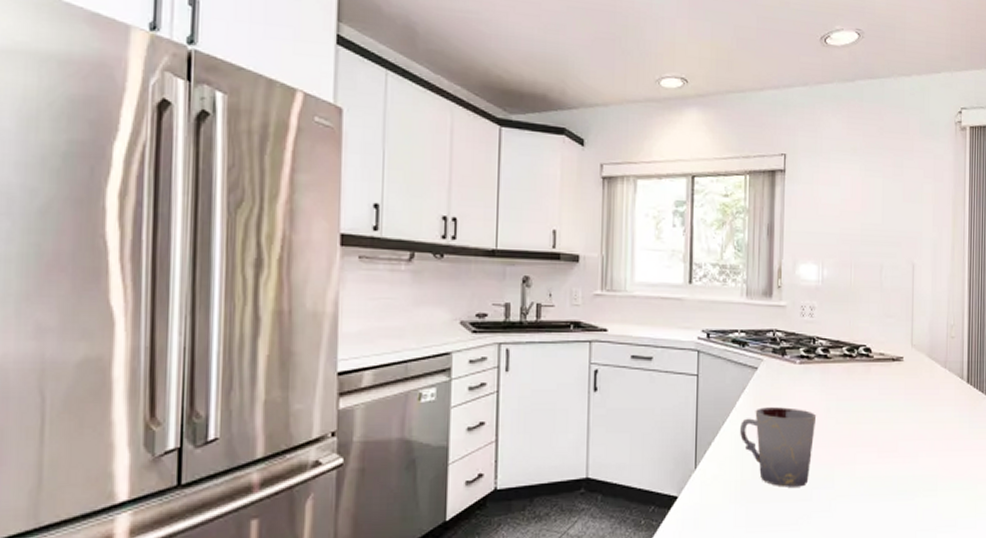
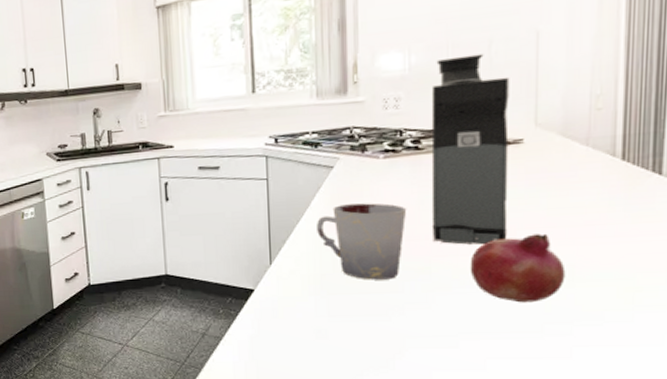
coffee maker: none [835,276,894,454] -> present [431,53,510,245]
fruit: none [864,445,932,511] -> present [470,233,566,303]

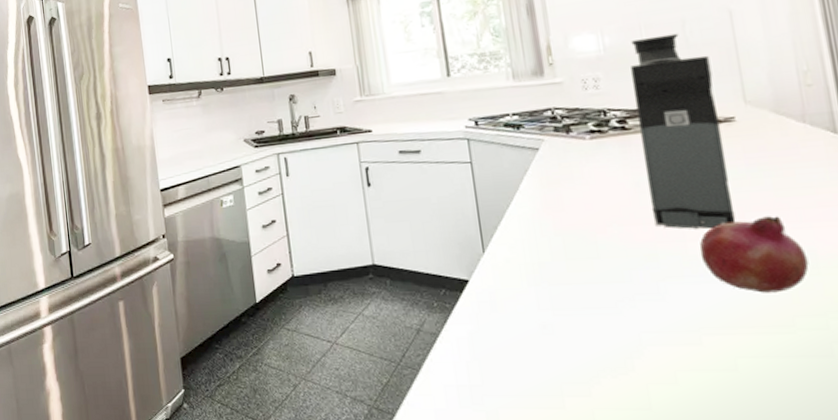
cup: present [317,203,407,280] -> none [528,185,624,269]

